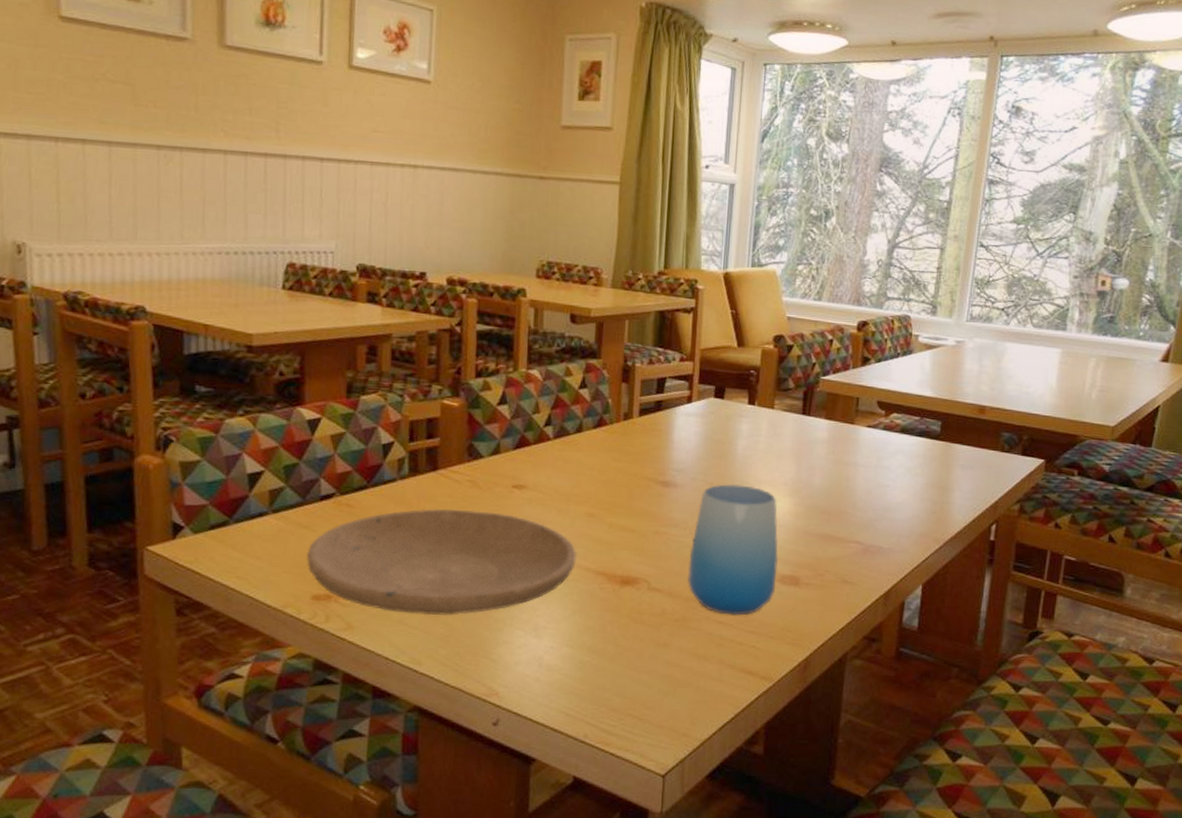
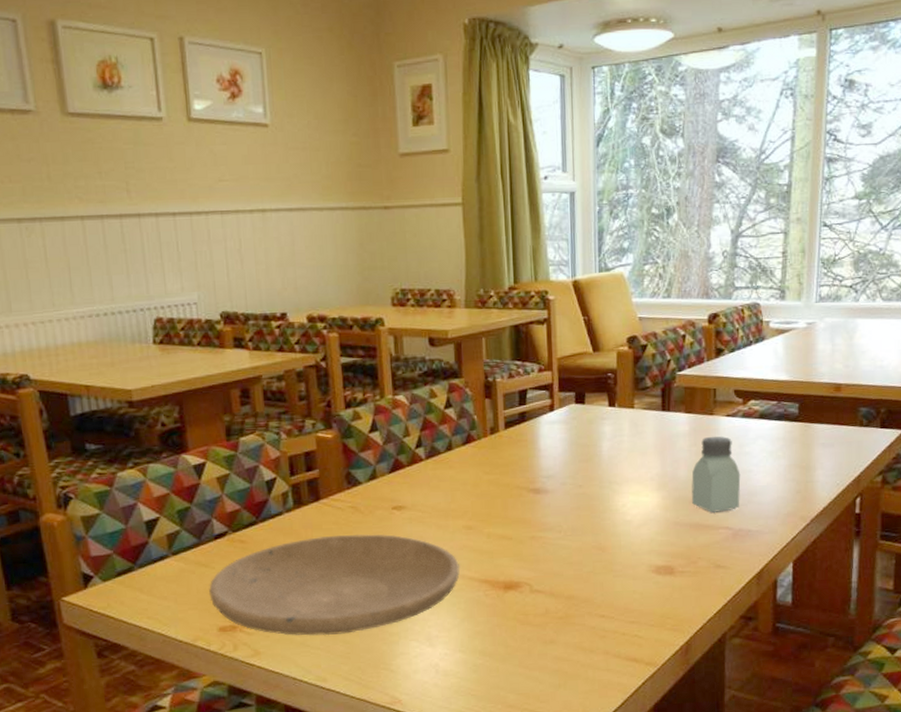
cup: present [687,484,779,616] -> none [566,484,652,609]
saltshaker: none [825,445,877,525] -> present [691,436,741,513]

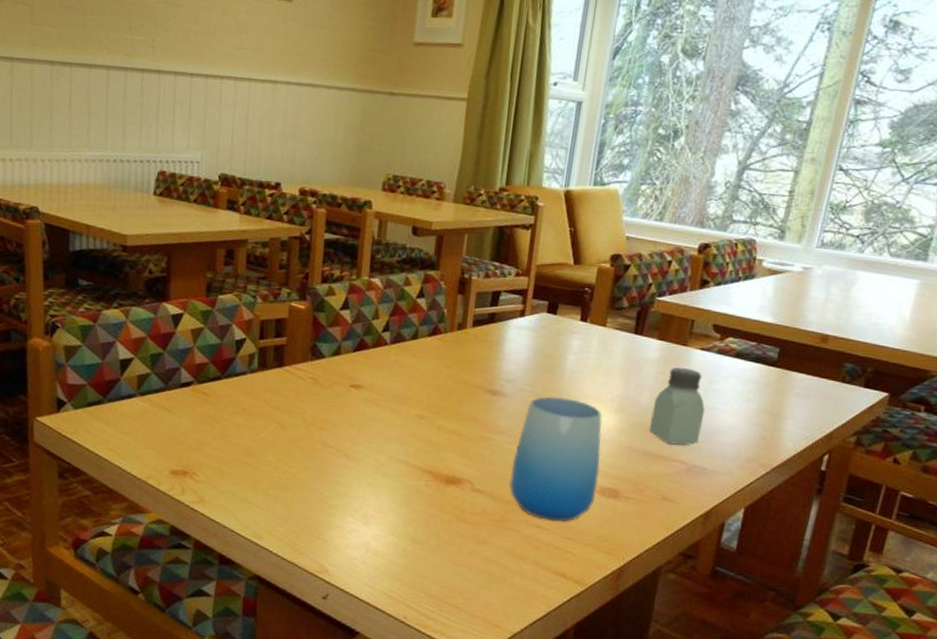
plate: present [209,534,461,636] -> none [167,400,407,499]
cup: none [566,484,652,609] -> present [509,396,603,522]

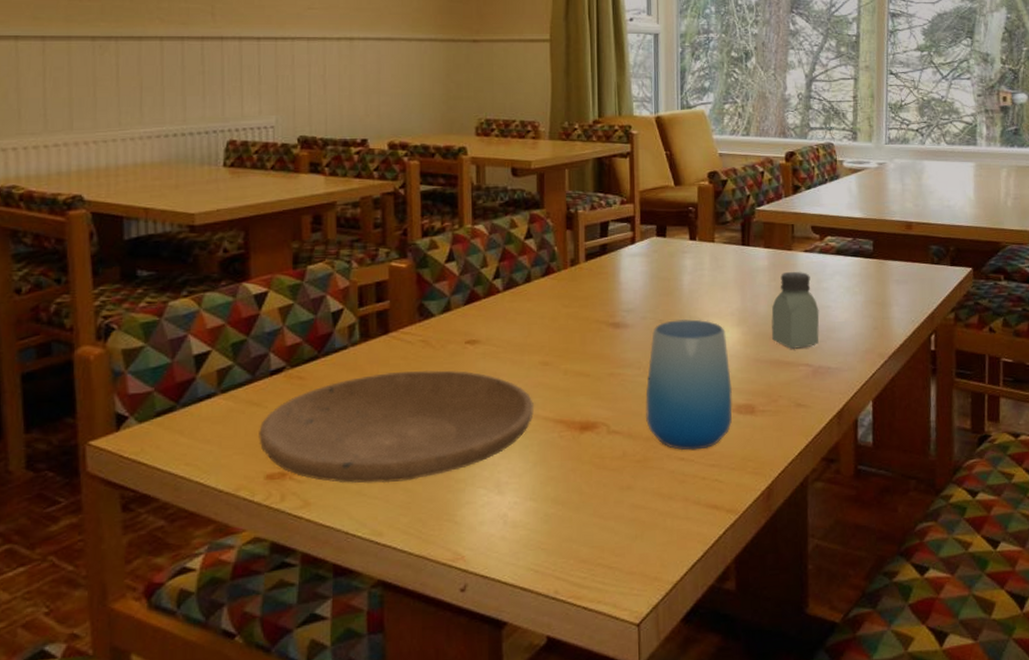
plate: none [167,400,407,499] -> present [259,370,535,484]

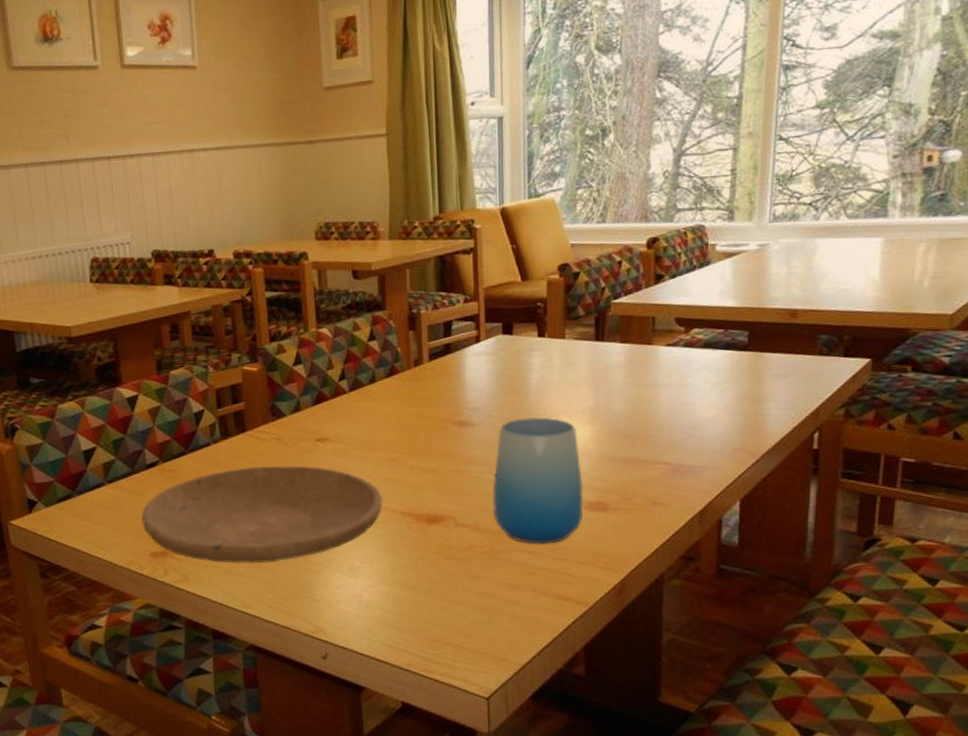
saltshaker: present [771,271,820,349] -> none [627,366,682,447]

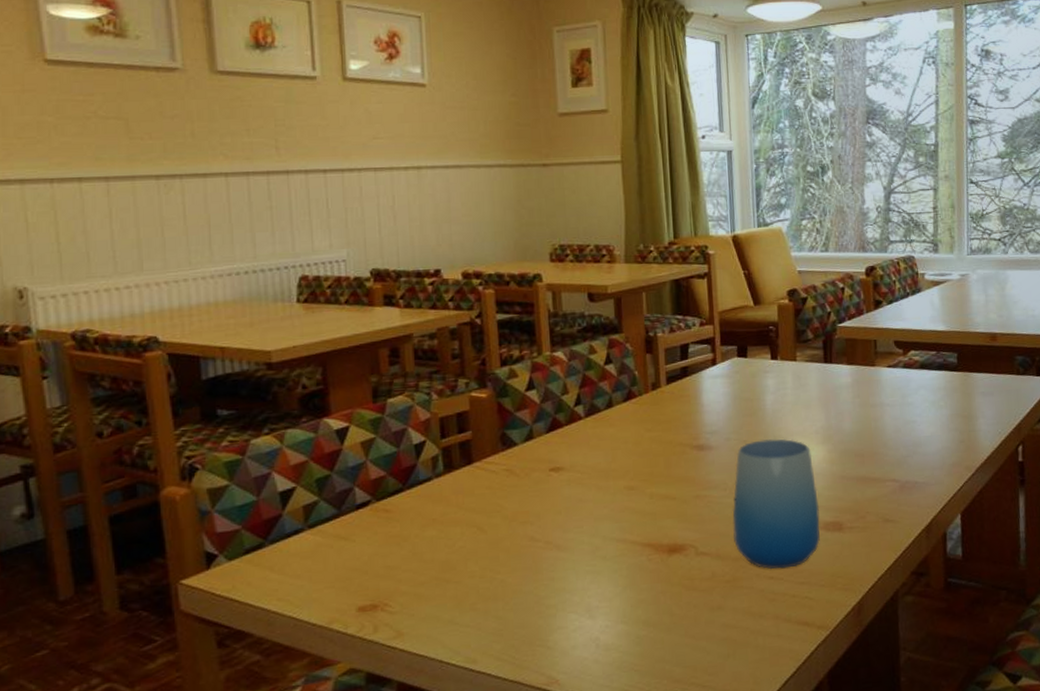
plate: present [141,465,384,564] -> none [348,498,622,613]

